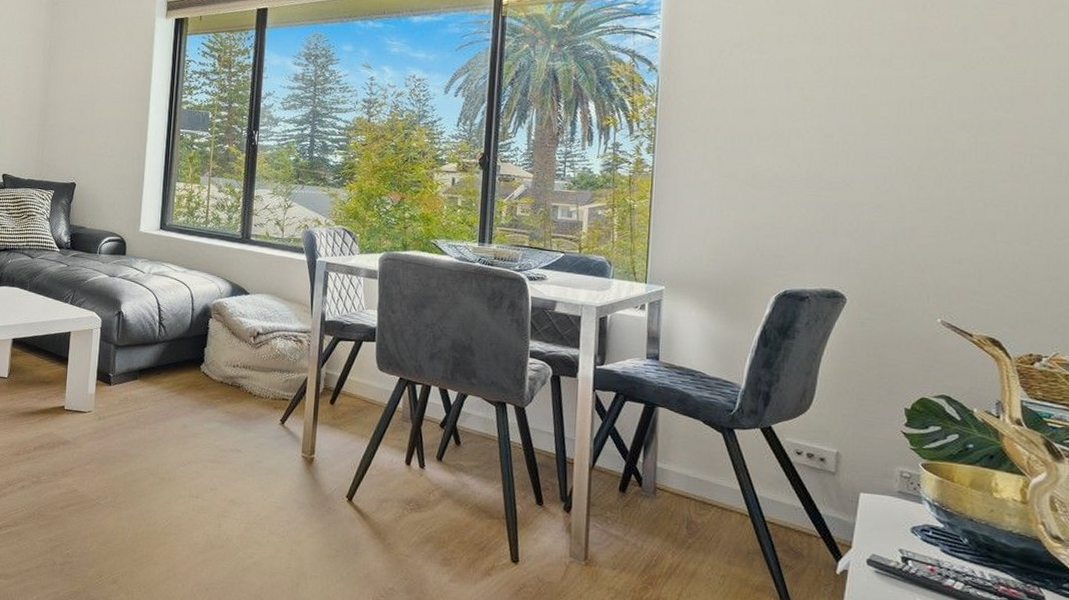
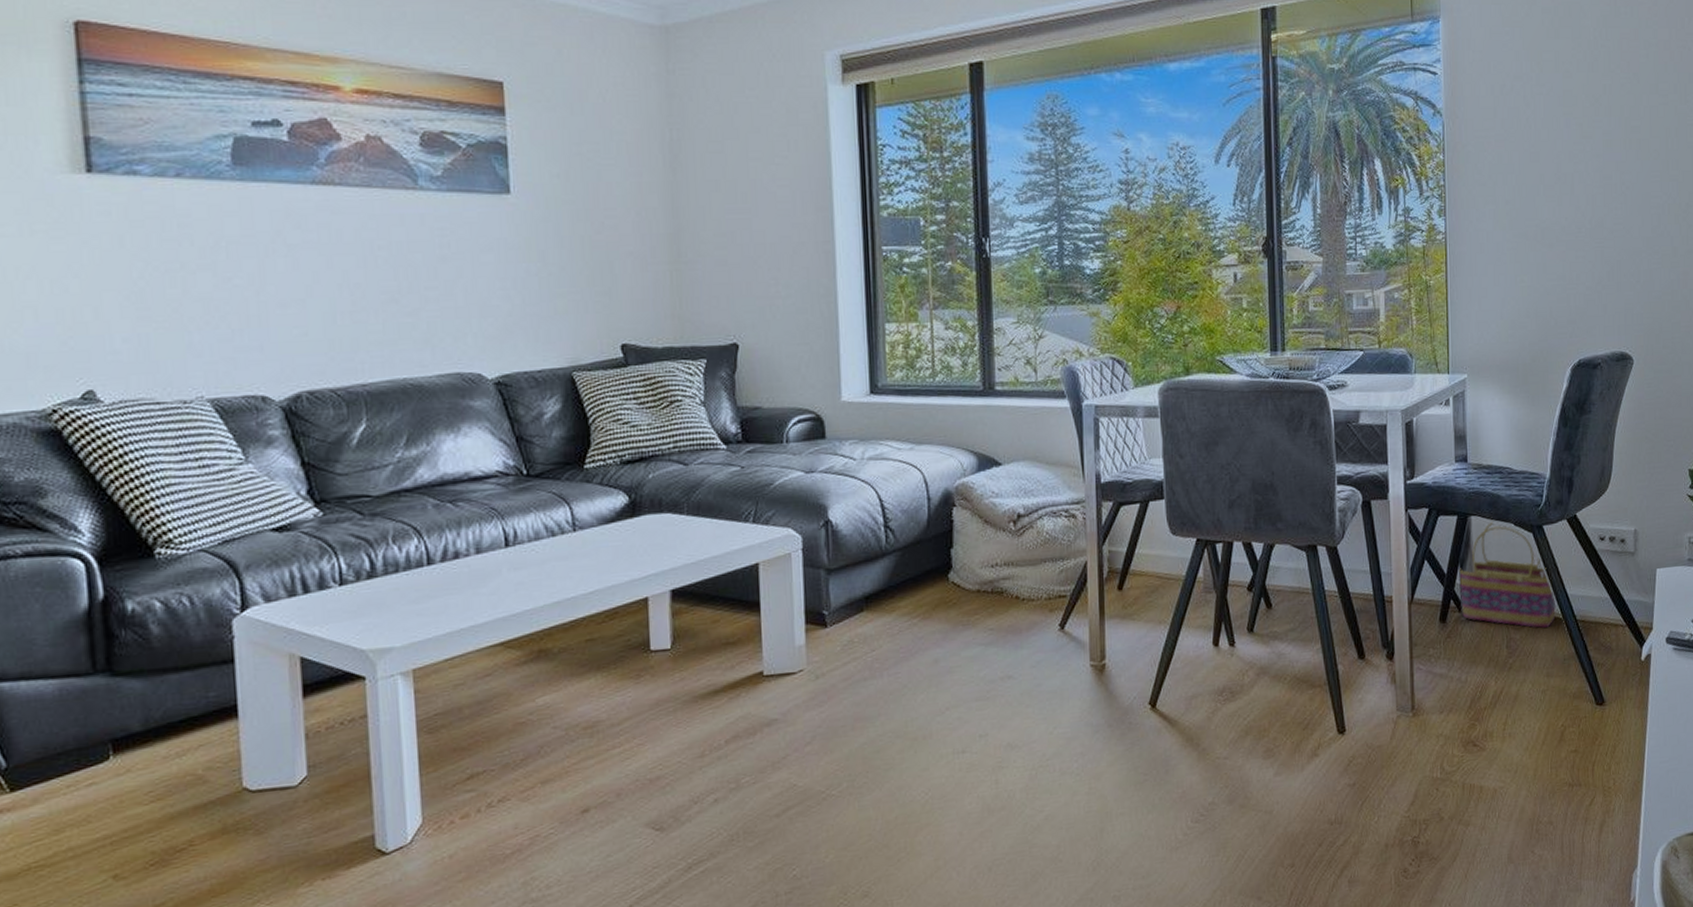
basket: none [642,415,744,520] -> present [1459,521,1557,628]

